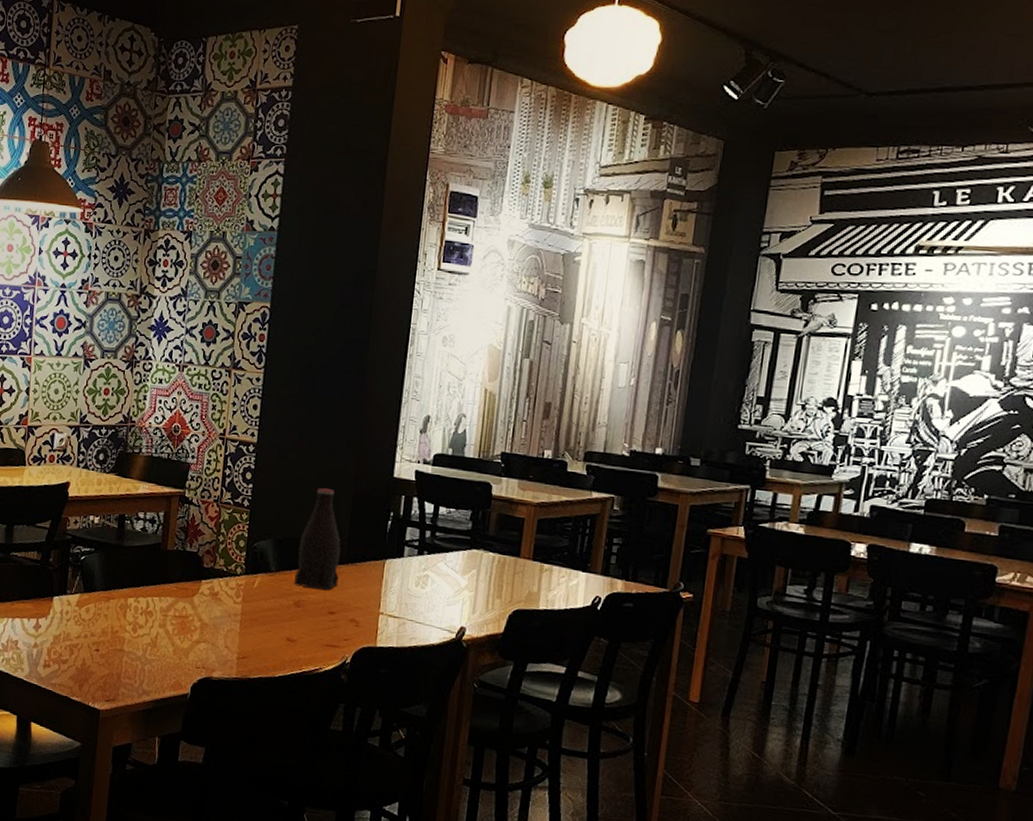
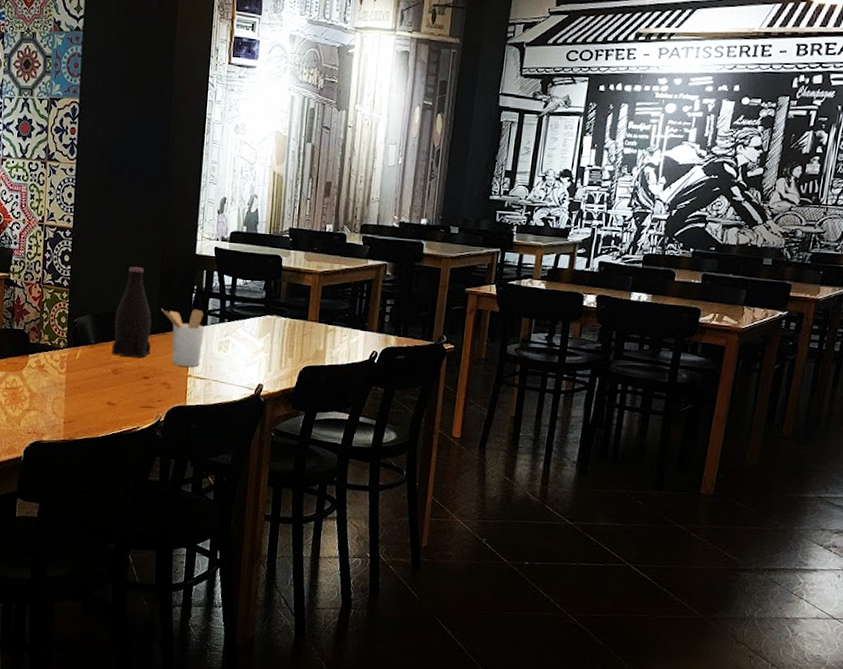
utensil holder: none [352,536,401,604] -> present [162,308,205,367]

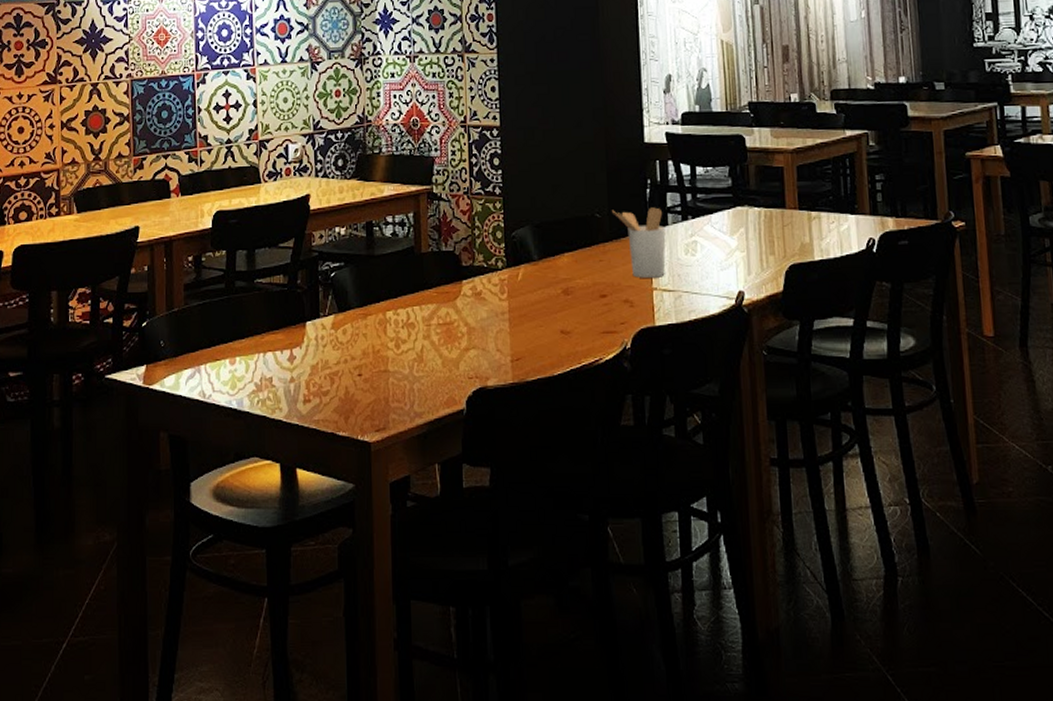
bottle: present [112,267,152,359] -> none [559,164,605,273]

